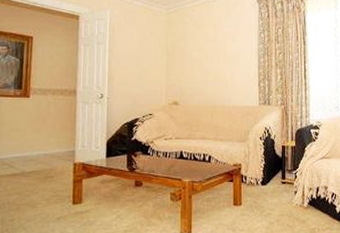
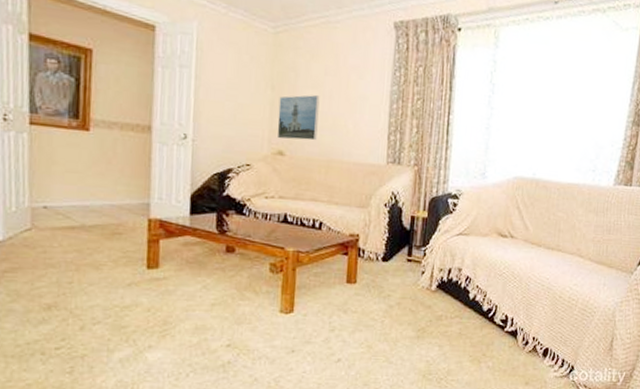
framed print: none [172,57,204,92] -> present [277,95,320,141]

